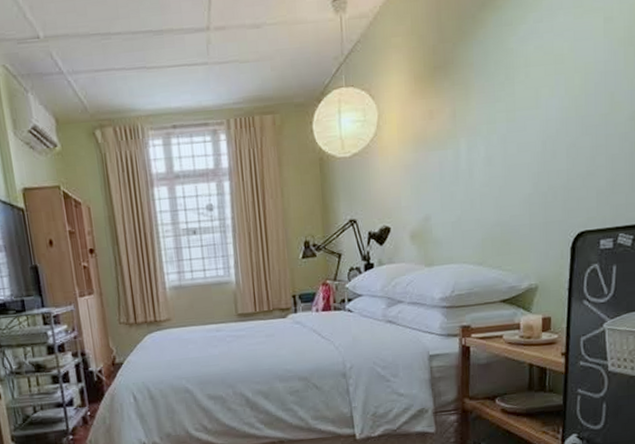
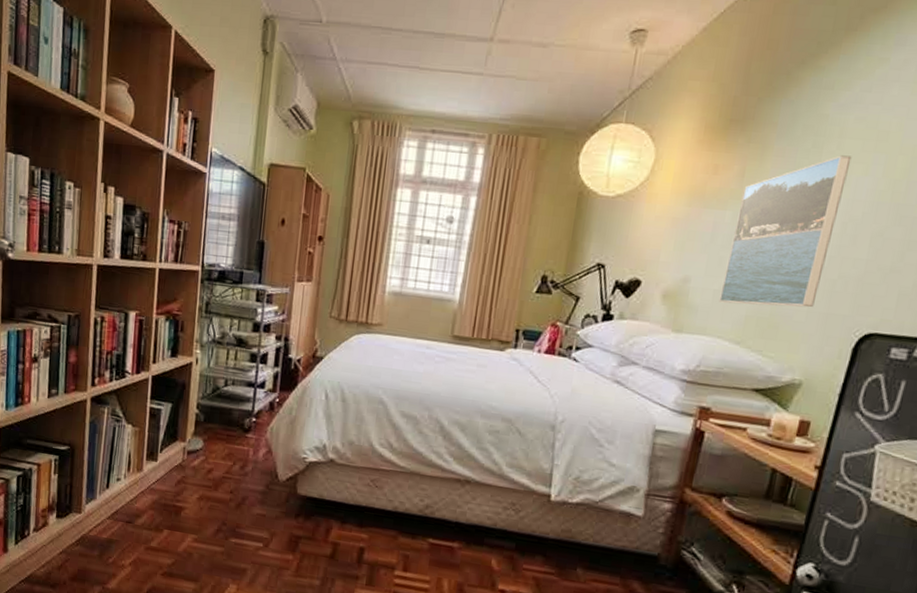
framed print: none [457,81,539,232] -> present [719,155,852,308]

